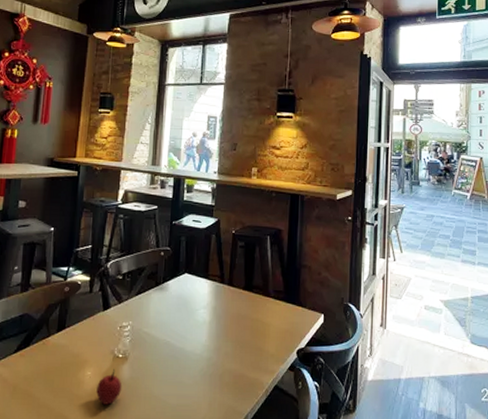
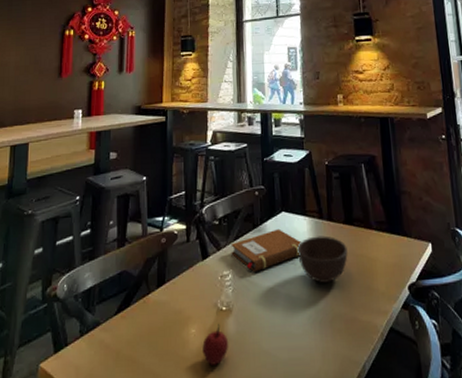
notebook: none [132,288,200,326] -> present [231,228,301,272]
bowl: none [196,298,244,341] -> present [297,235,348,283]

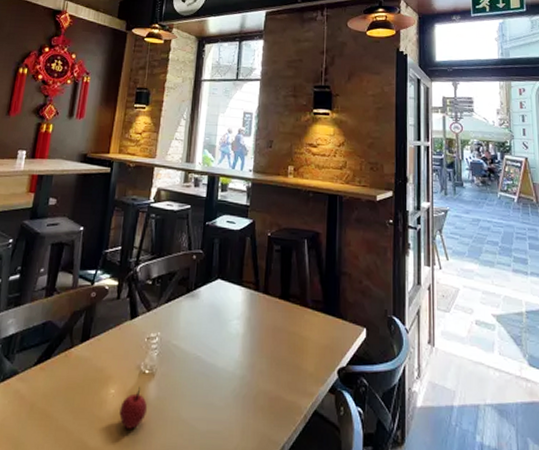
notebook: present [231,228,301,272] -> none [161,296,234,338]
bowl: present [297,235,348,283] -> none [229,308,280,357]

